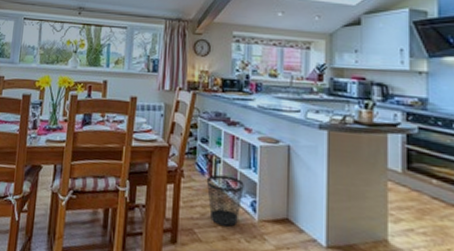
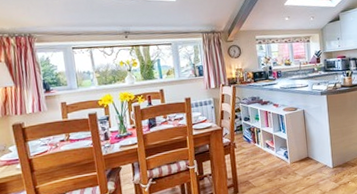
wastebasket: present [206,174,244,227] -> none [252,139,279,173]

